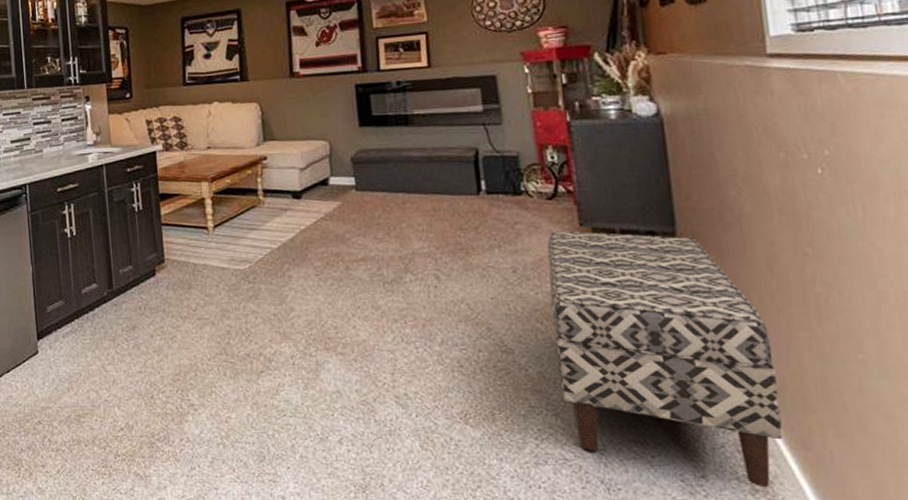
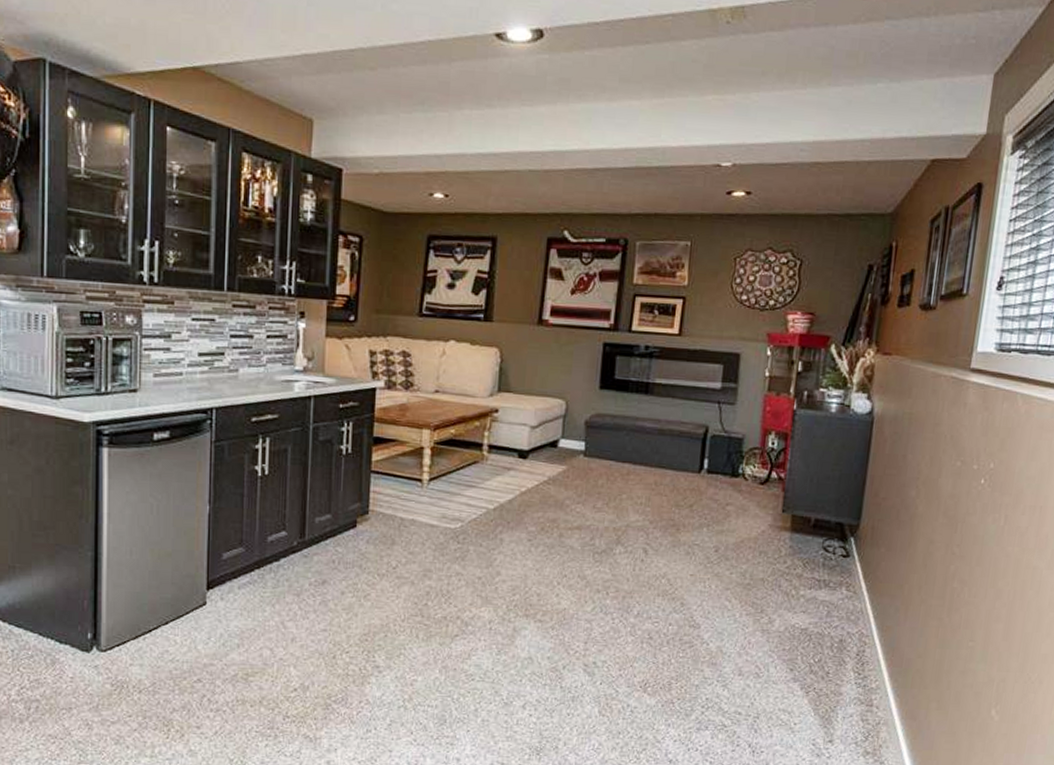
bench: present [547,231,783,487] -> none [733,515,910,750]

